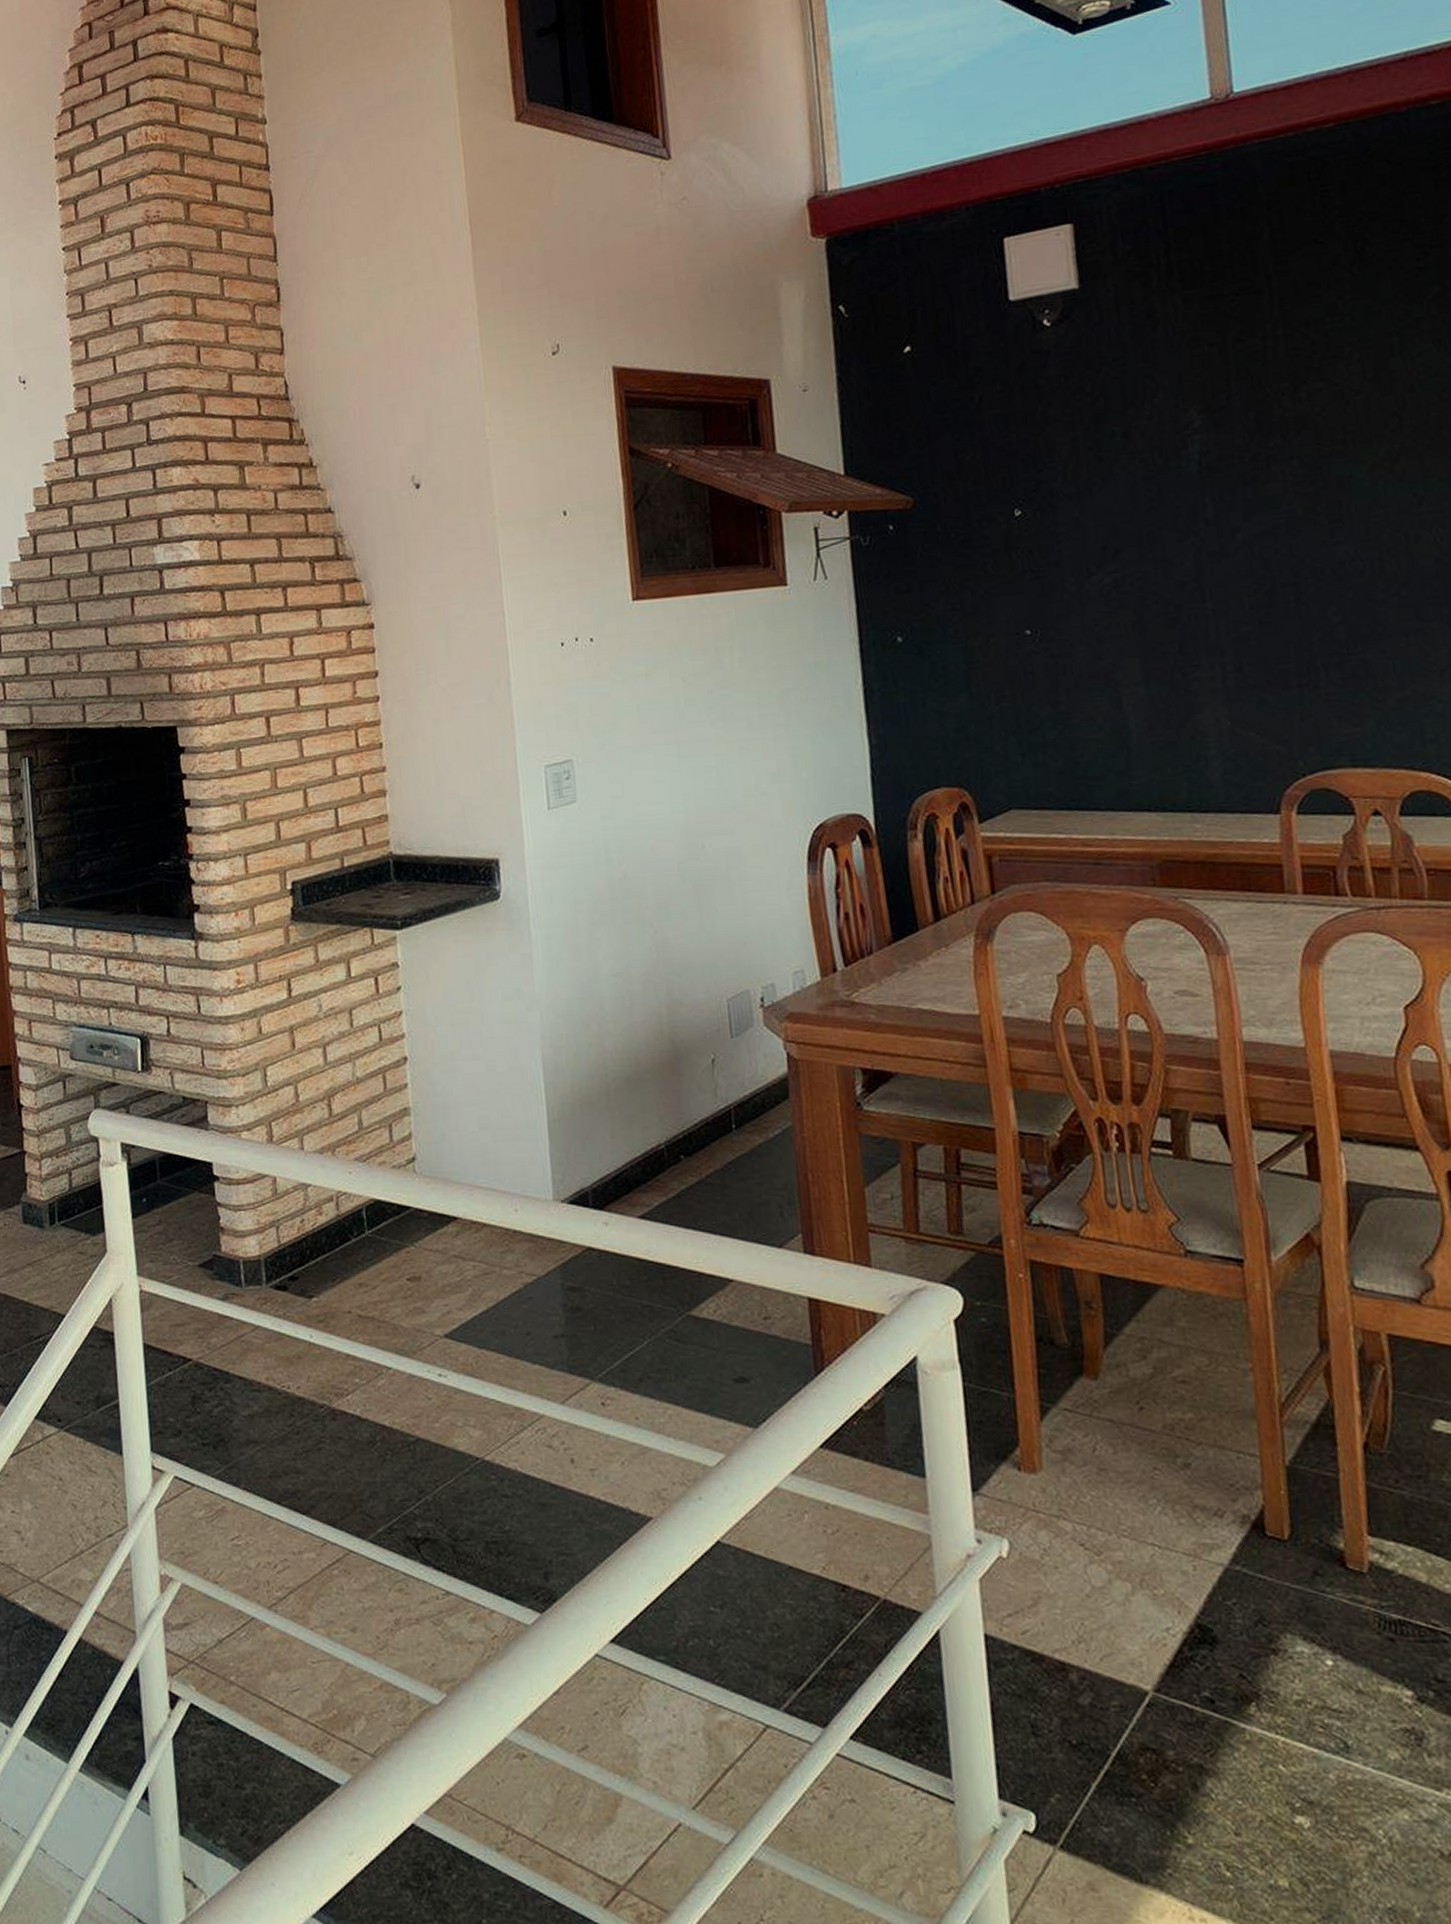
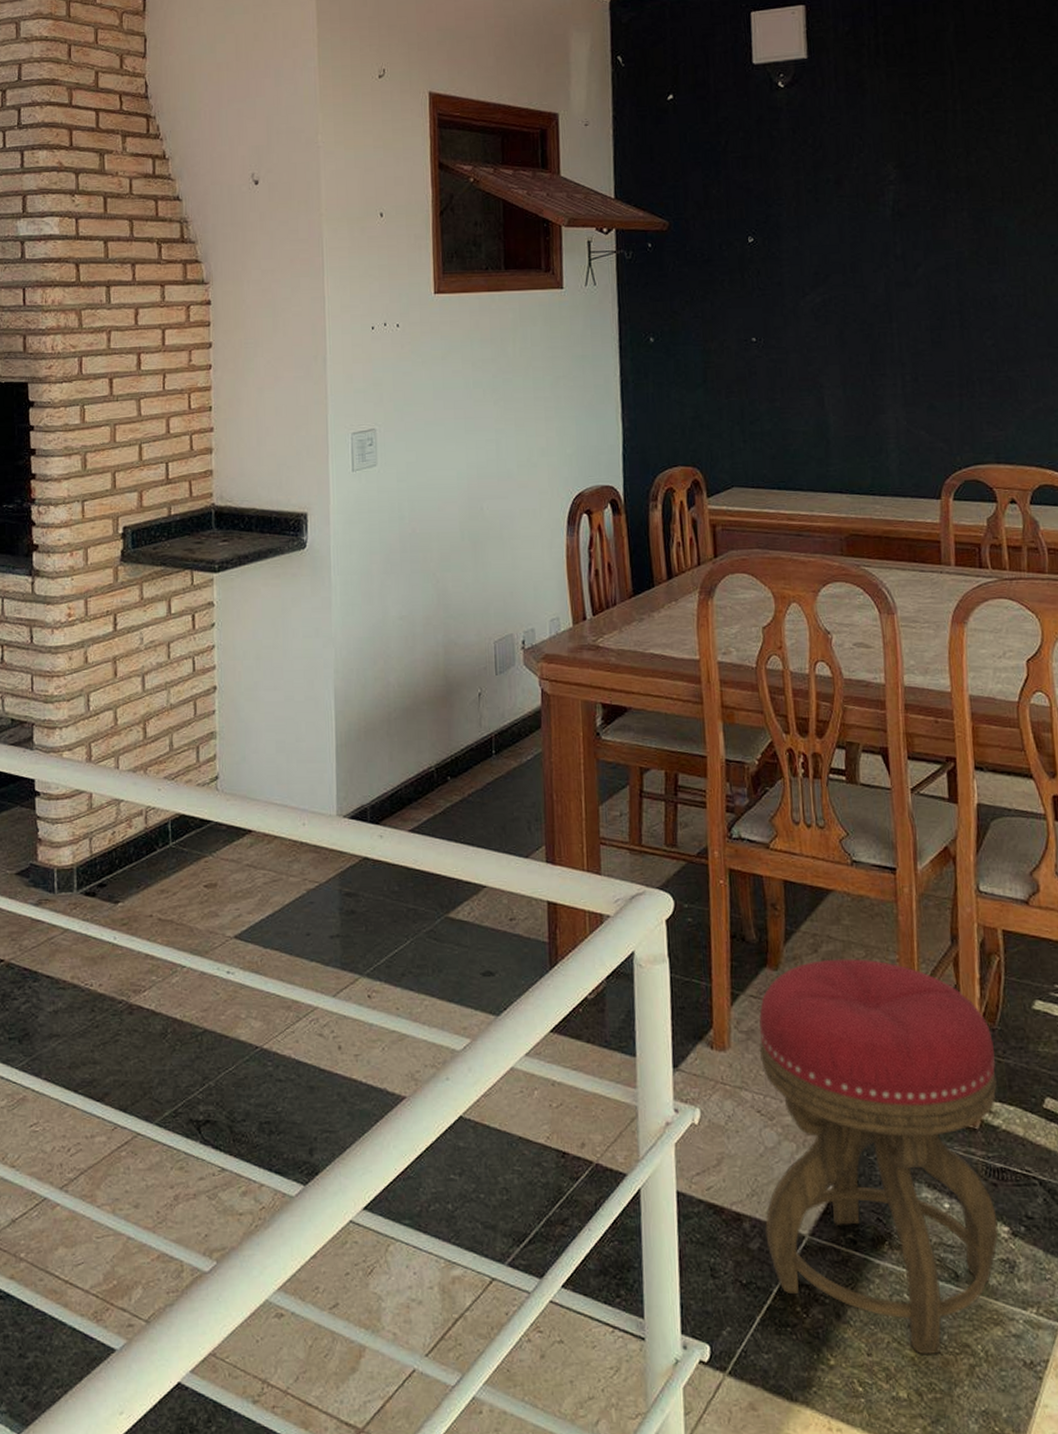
stool: none [1075,1367,1399,1839] -> present [758,958,998,1355]

